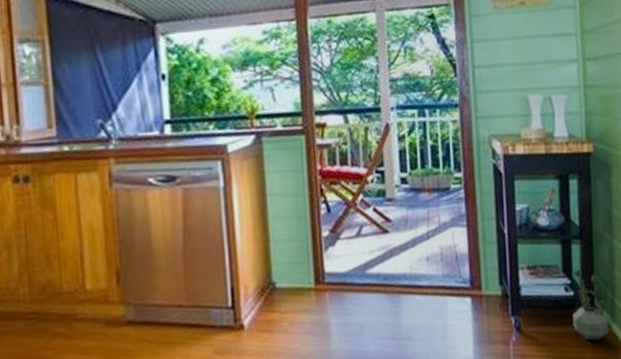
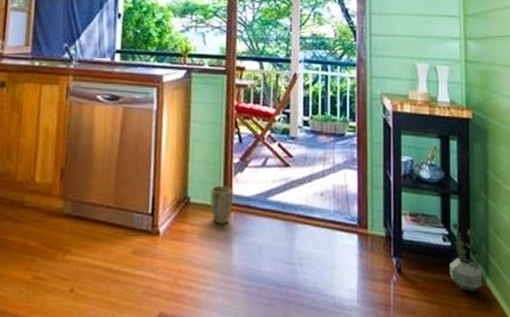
plant pot: none [299,264,326,308] -> present [210,185,232,224]

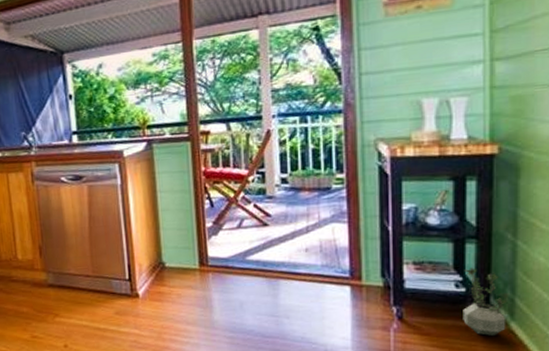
plant pot: present [210,185,232,224] -> none [185,249,209,285]

